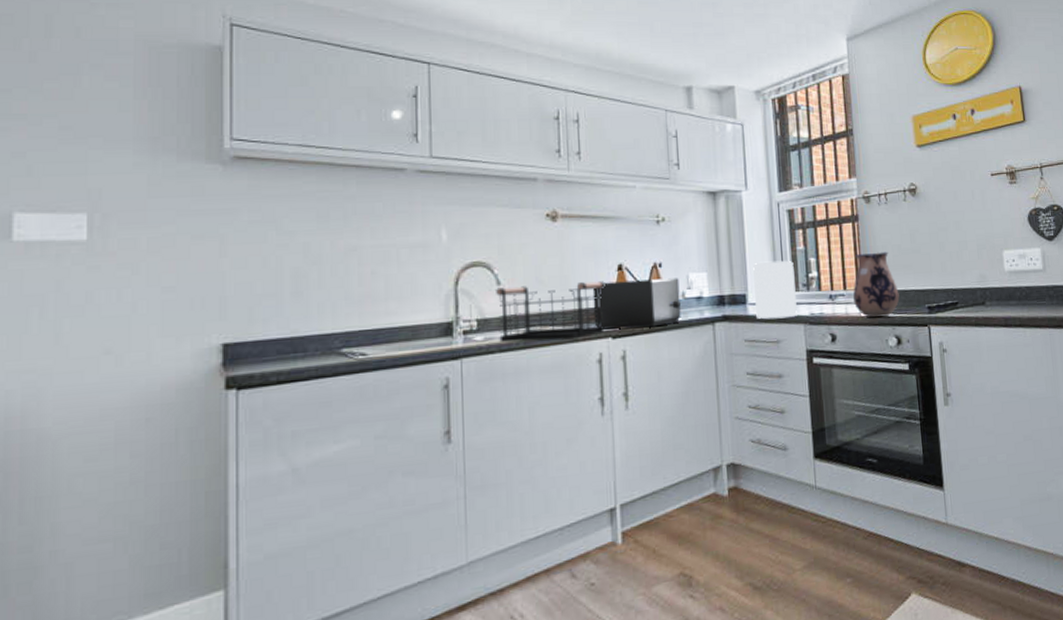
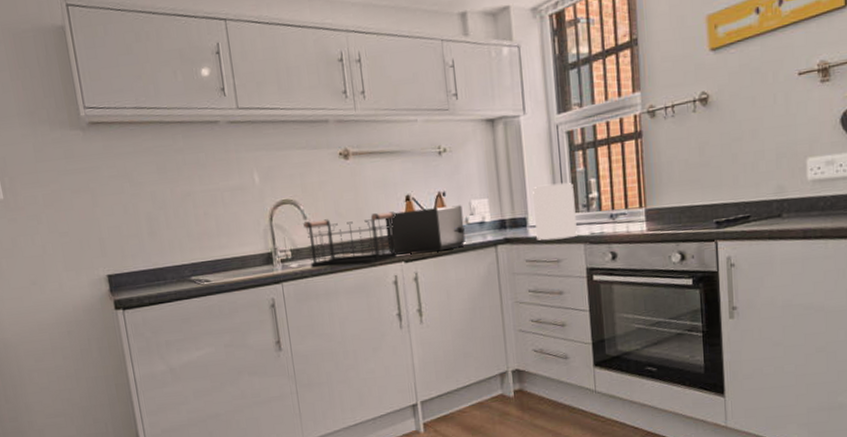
ceramic pitcher: present [853,251,900,317] -> none [635,167,685,235]

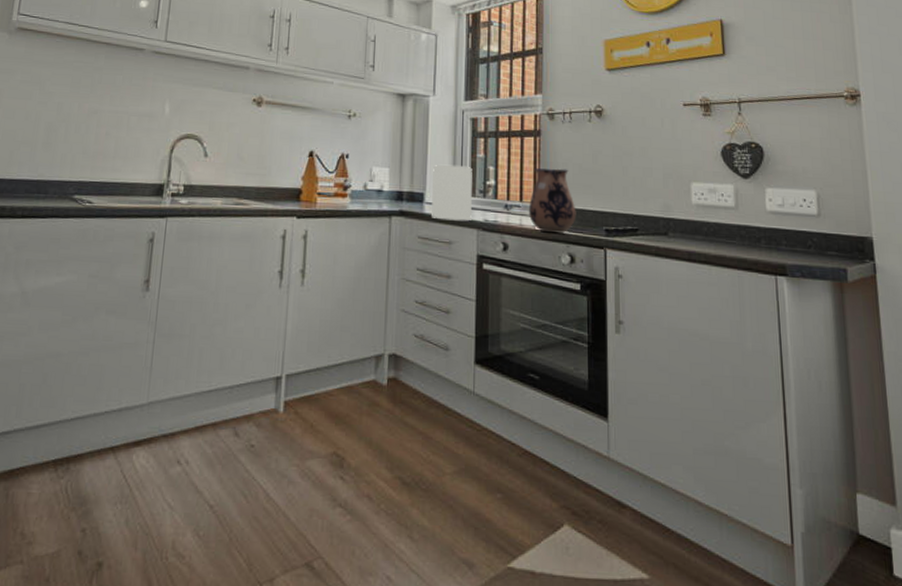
dish rack: present [303,211,398,269] -> none [200,159,297,214]
toaster: present [385,205,466,255] -> none [284,166,363,213]
ceramic pitcher: none [635,167,685,235] -> present [529,168,576,234]

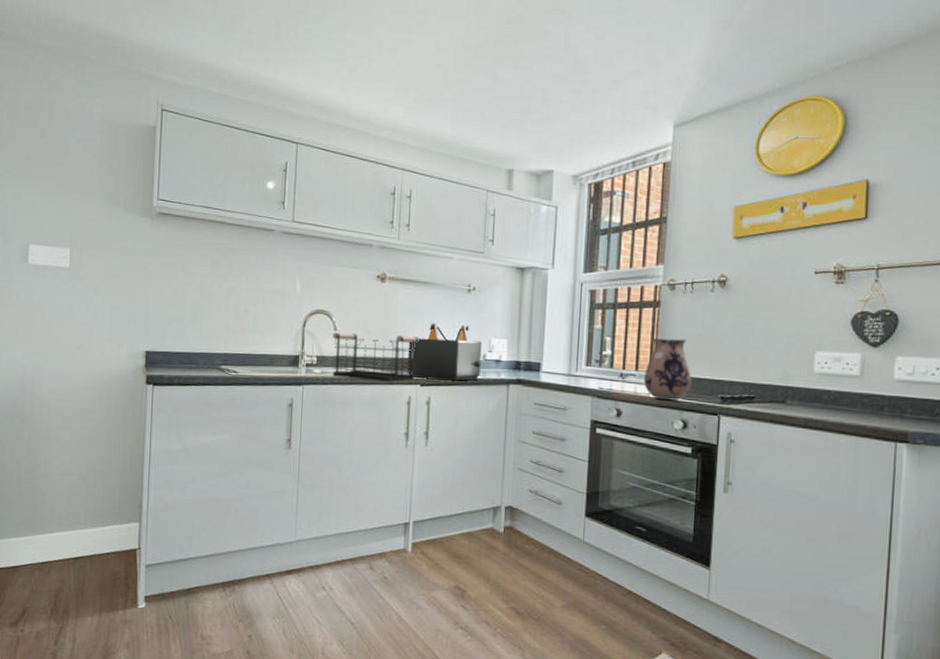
dish rack: none [200,159,297,214] -> present [332,332,419,382]
toaster: none [284,166,363,213] -> present [408,338,482,381]
canister: present [432,164,472,222] -> none [548,335,589,389]

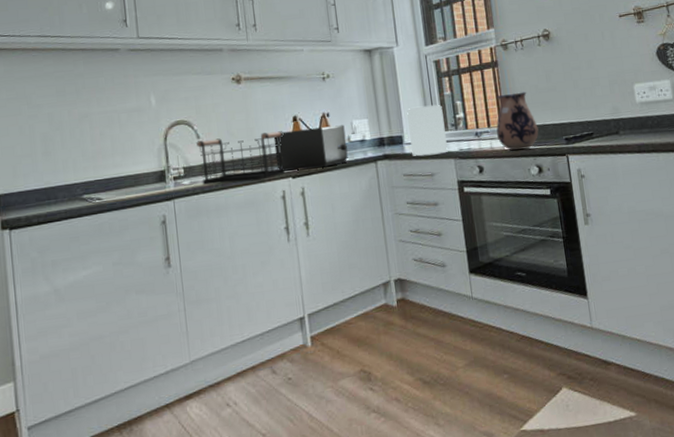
canister: none [548,335,589,389] -> present [407,104,448,157]

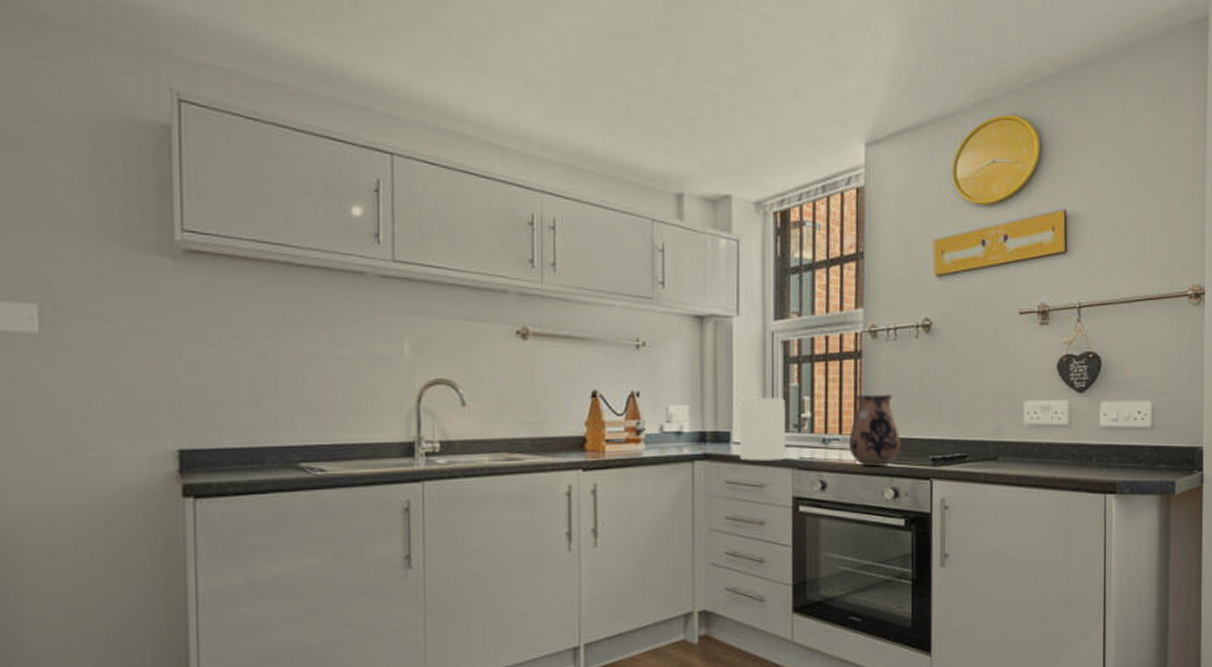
dish rack: present [197,131,286,186] -> none [461,408,578,469]
toaster: present [273,125,348,171] -> none [563,409,658,462]

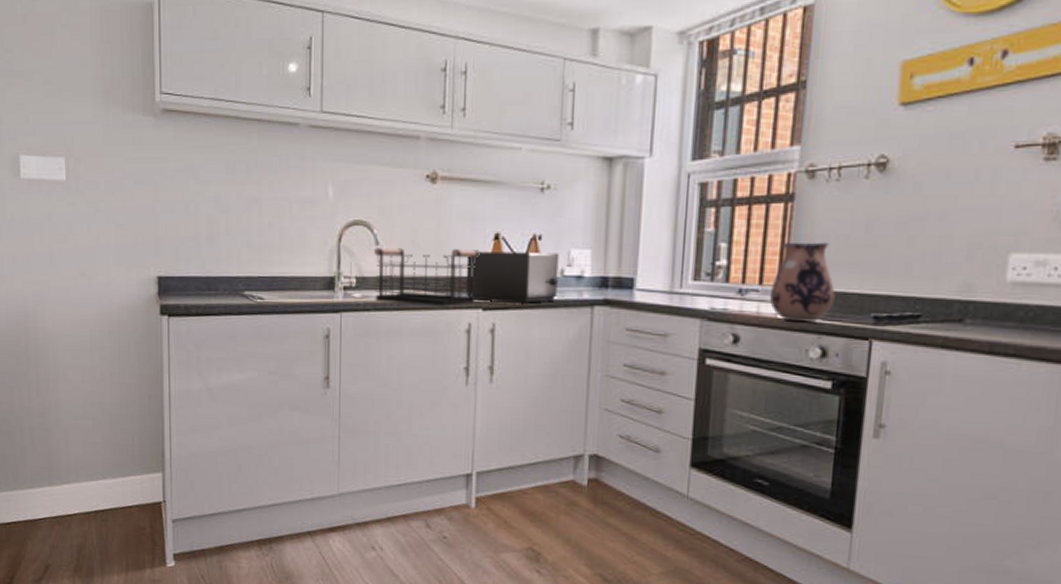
dish rack: none [461,408,578,469] -> present [374,248,480,307]
toaster: none [563,409,658,462] -> present [466,251,559,303]
canister: present [740,397,785,461] -> none [643,242,698,310]

